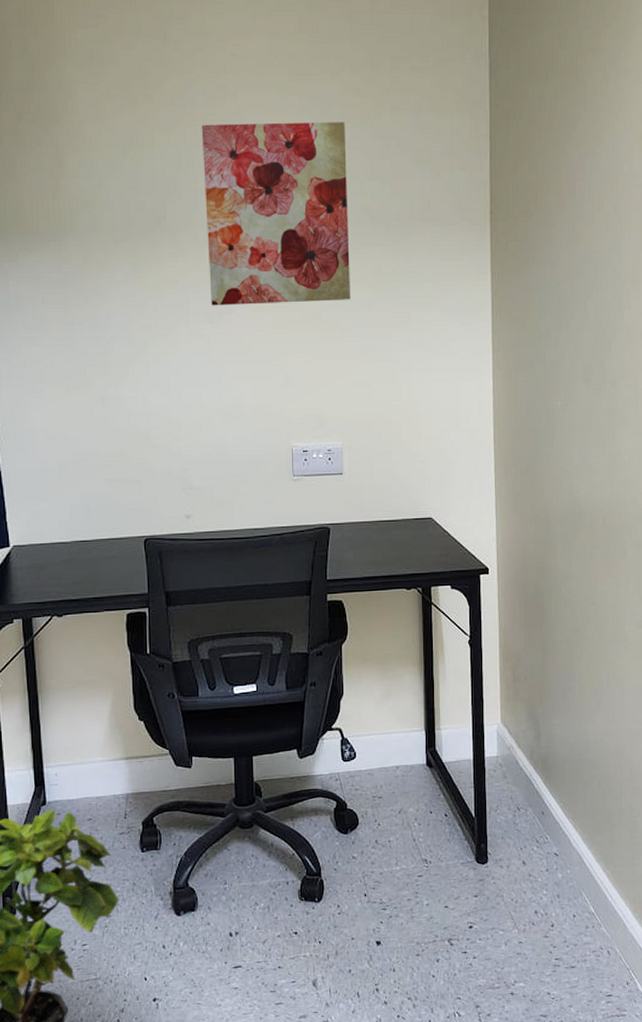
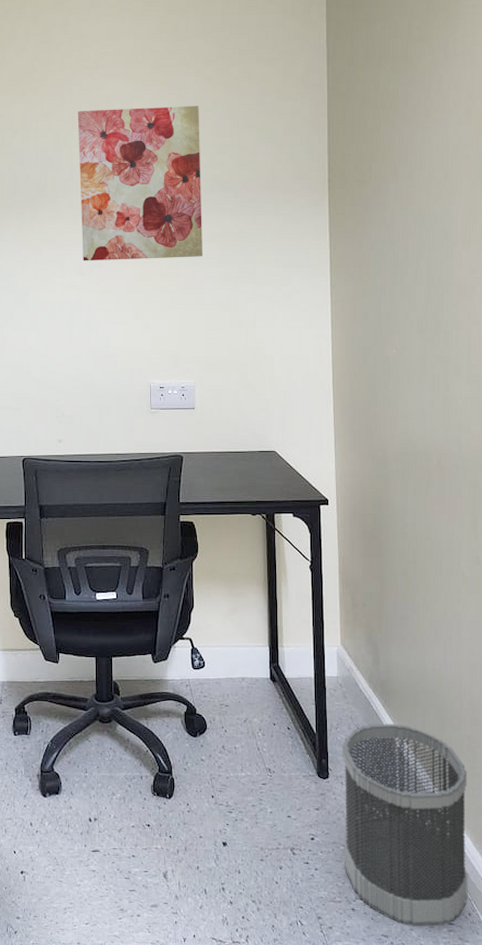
wastebasket: none [502,799,627,1003] -> present [342,723,468,927]

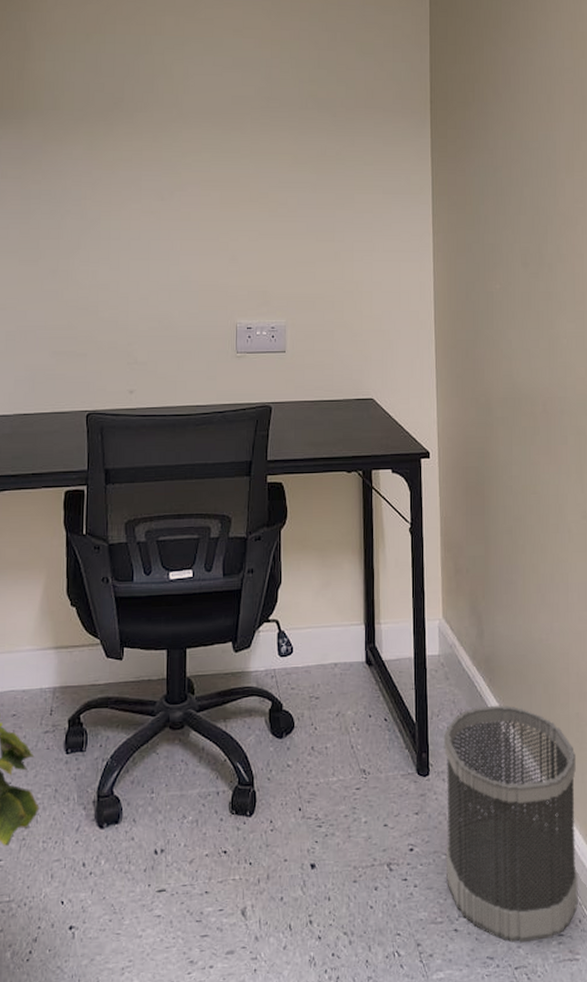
wall art: present [77,106,203,261] -> none [160,14,297,184]

